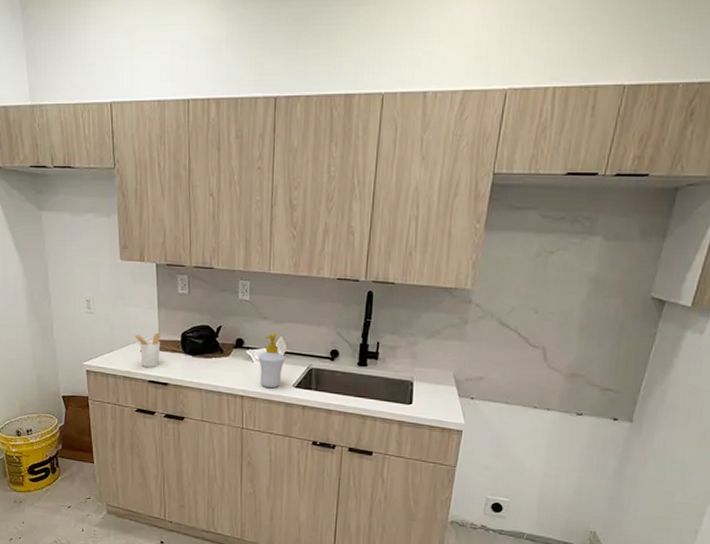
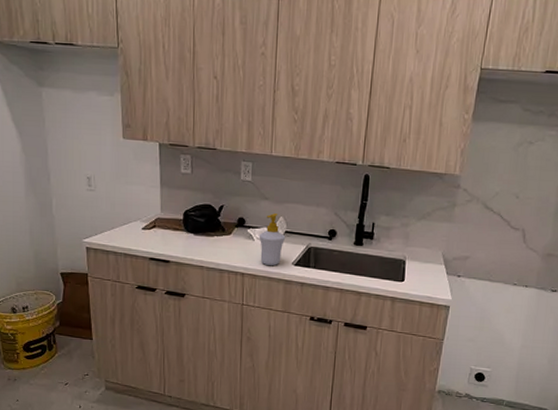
utensil holder: present [133,332,161,368] -> none [135,211,163,246]

